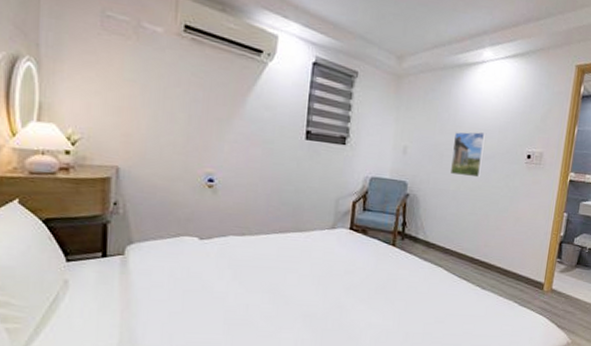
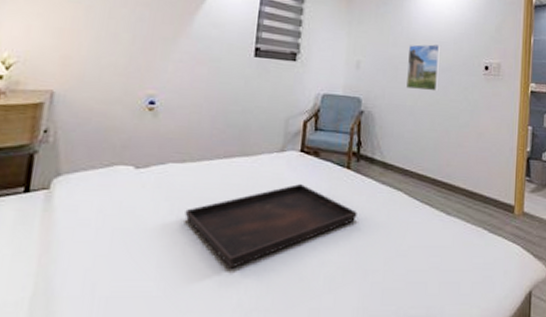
serving tray: none [246,258,401,327] -> present [185,184,357,269]

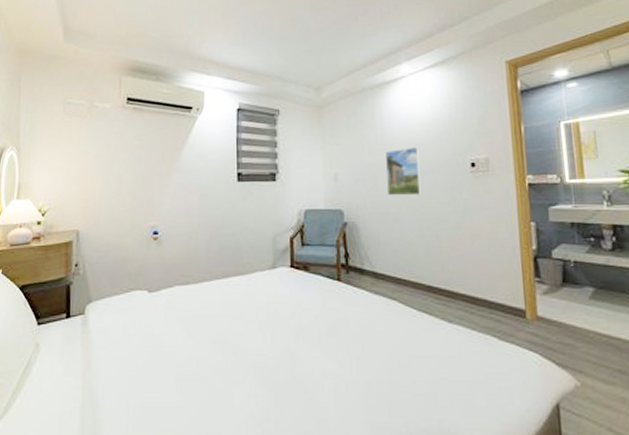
serving tray: present [185,184,357,269] -> none [194,299,353,381]

